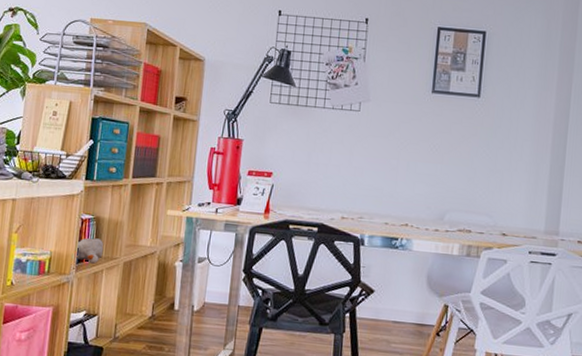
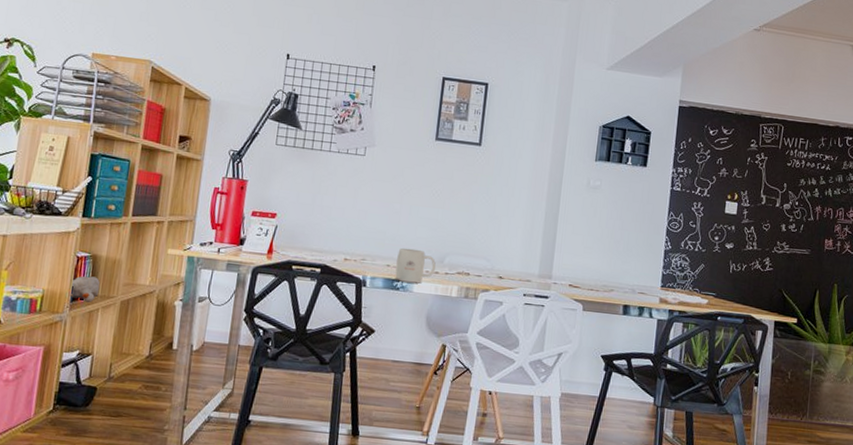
mug: none [393,205,436,242] -> present [395,247,436,284]

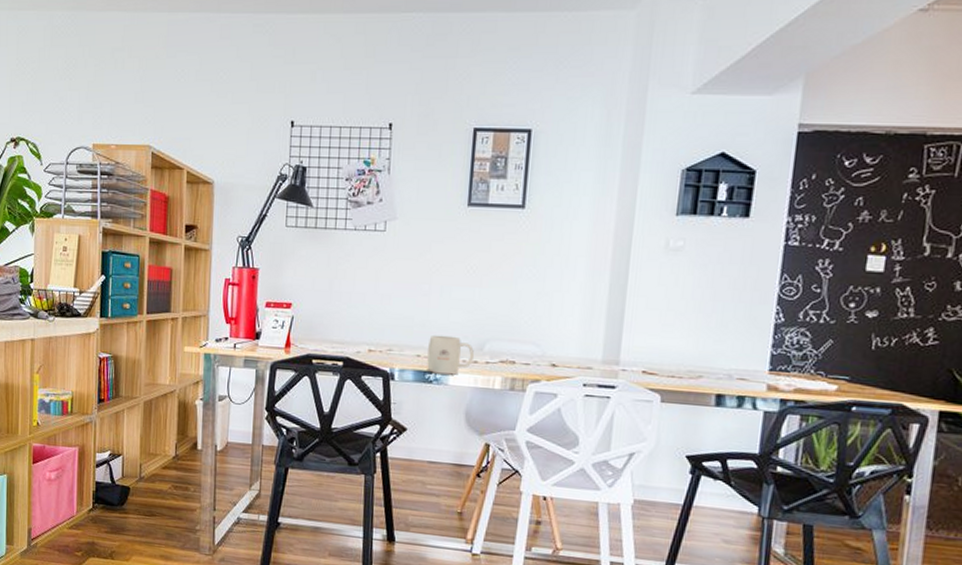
decorative figurine: present [68,276,101,303] -> none [95,377,124,404]

